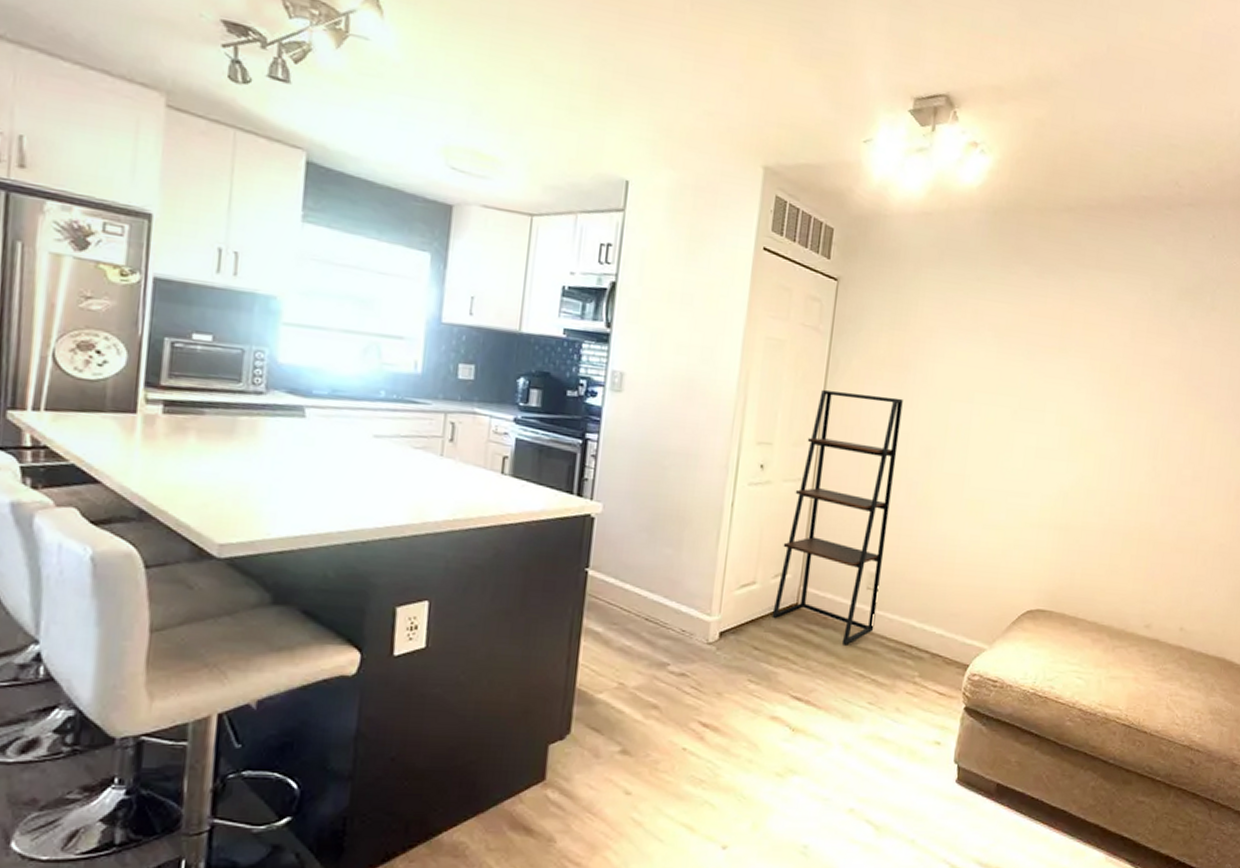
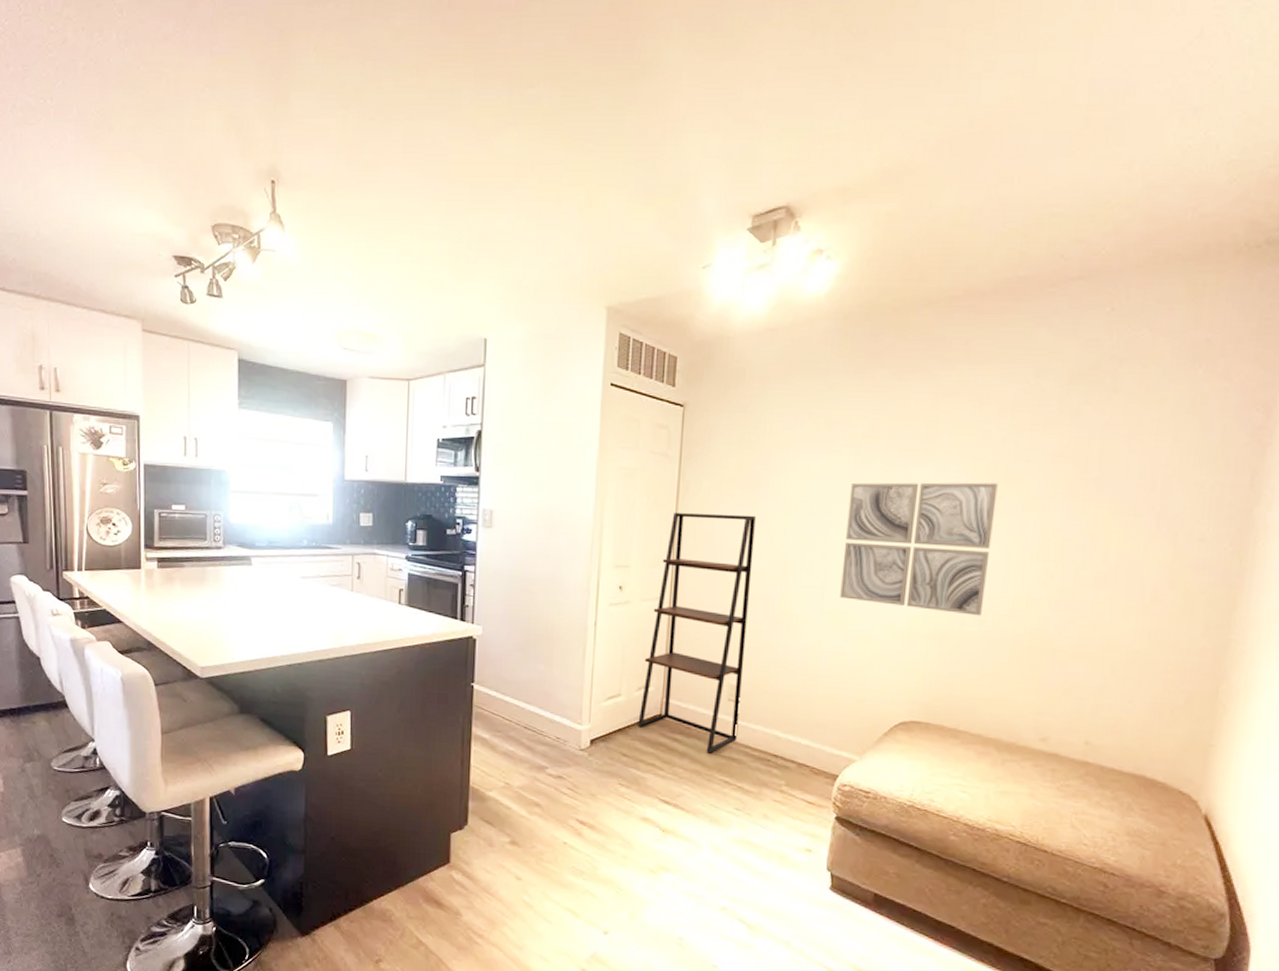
wall art: none [978,373,1119,509] -> present [840,482,998,616]

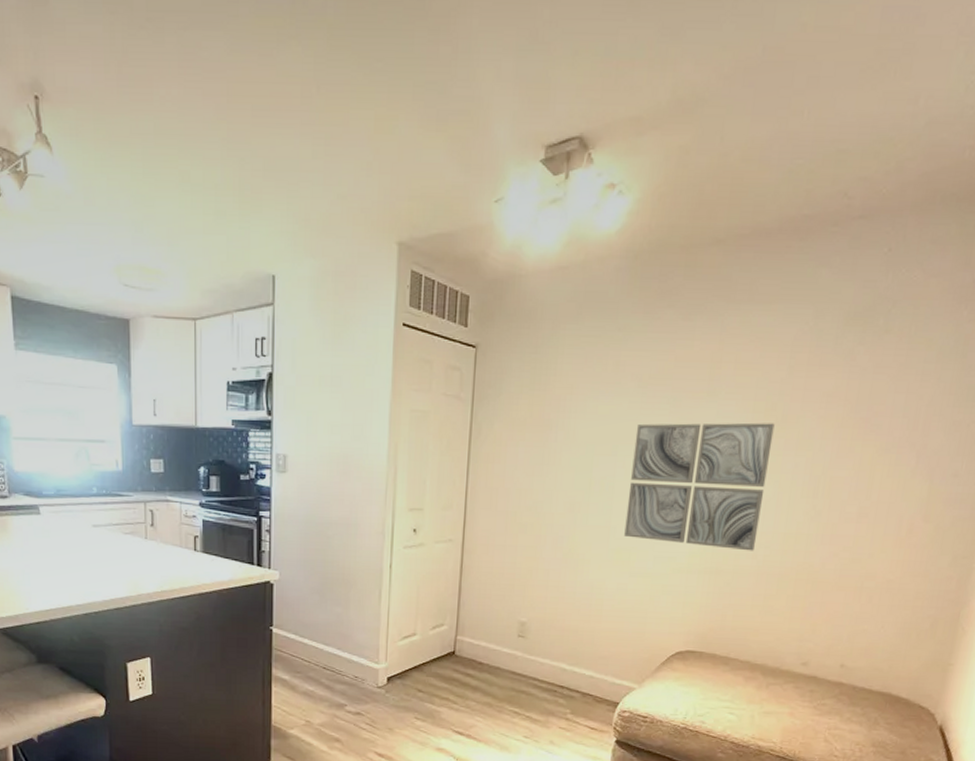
shelving unit: present [637,512,756,754] -> none [432,454,546,687]

